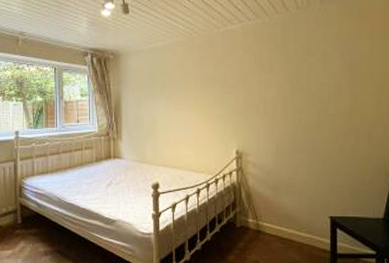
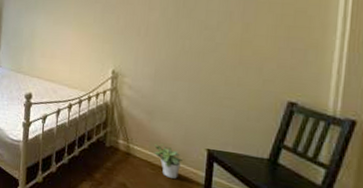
potted plant: none [282,217,309,249] -> present [154,144,182,179]

